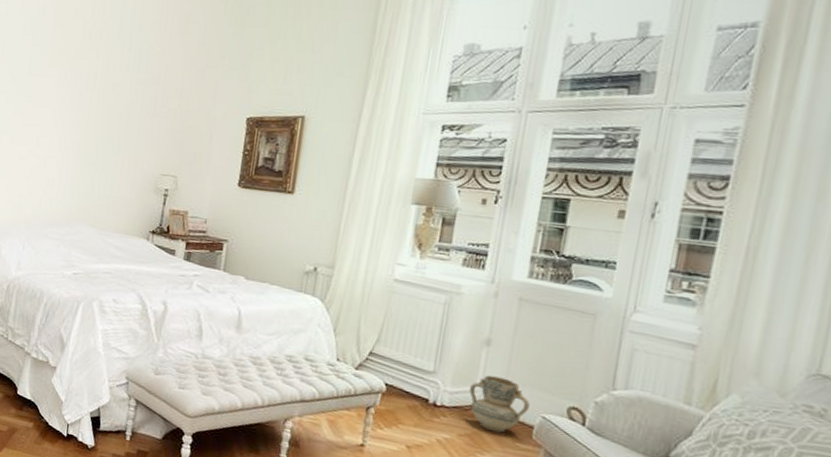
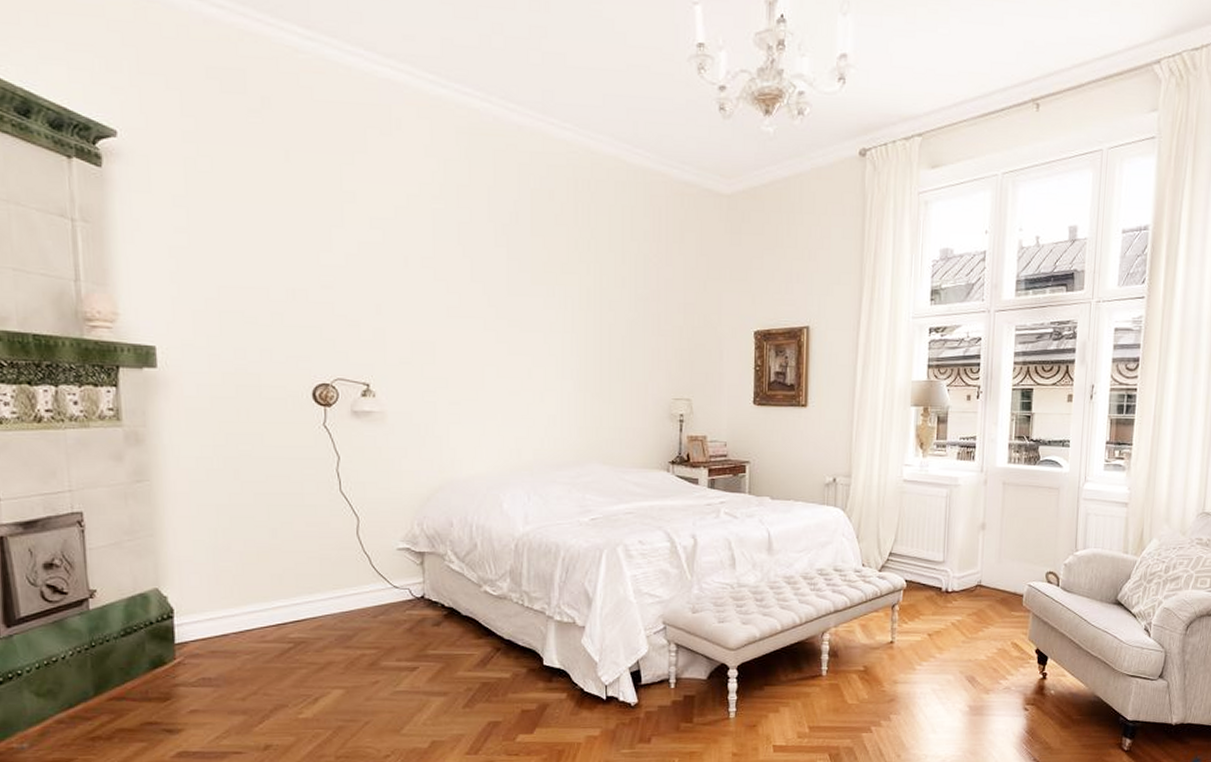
ceramic jug: present [469,375,530,433] -> none [973,556,1019,606]

